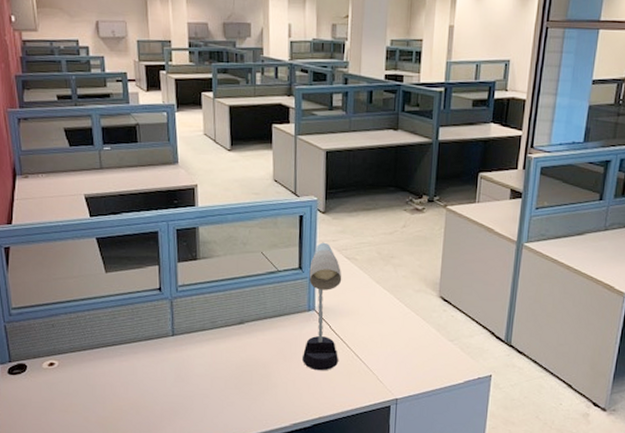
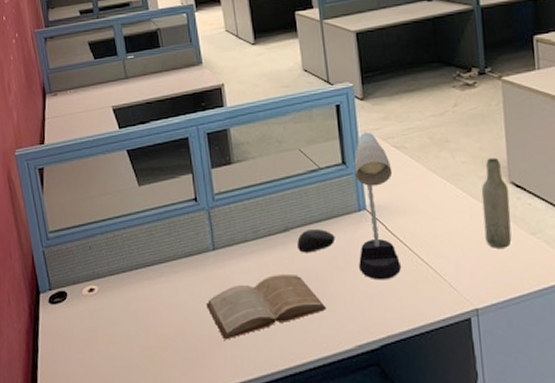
book: none [161,360,270,414] -> present [206,273,327,340]
computer mouse: none [250,323,285,344] -> present [297,228,336,253]
bottle: none [412,274,438,351] -> present [481,157,512,248]

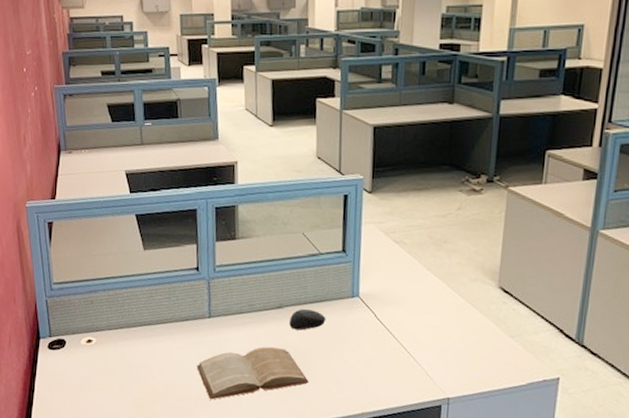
desk lamp: present [354,131,401,280] -> none [345,224,389,363]
bottle: present [481,157,512,248] -> none [467,262,497,347]

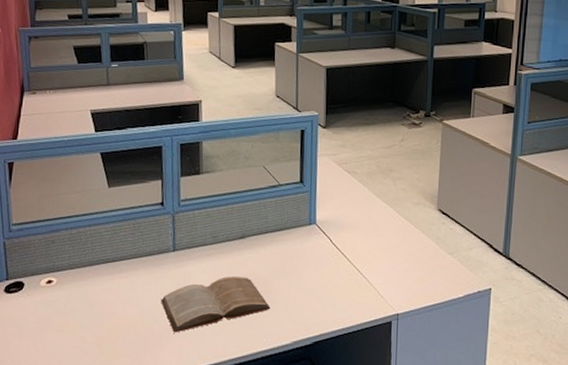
computer mouse: present [289,308,326,330] -> none [251,237,286,259]

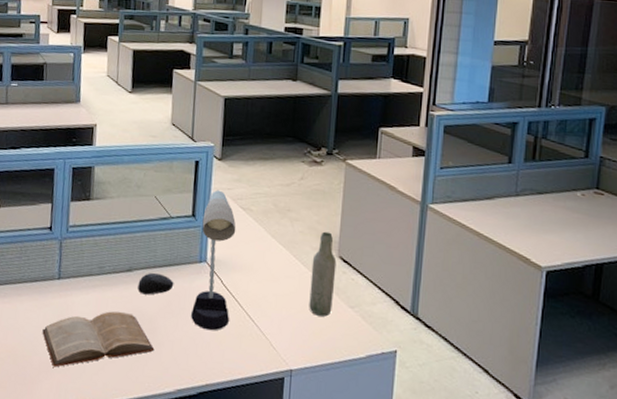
computer mouse: none [251,237,286,259] -> present [138,272,174,295]
desk lamp: none [304,156,343,286] -> present [191,190,236,331]
bottle: none [412,187,436,264] -> present [309,231,337,317]

